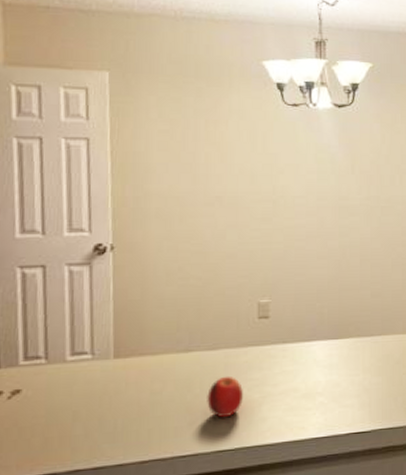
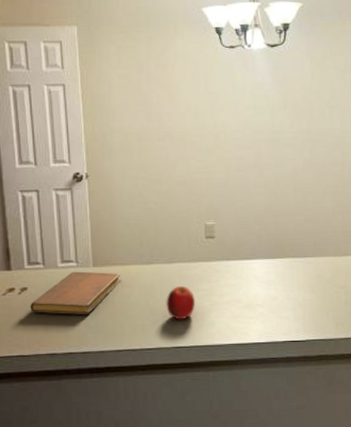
notebook: none [23,364,151,422] -> present [30,271,121,314]

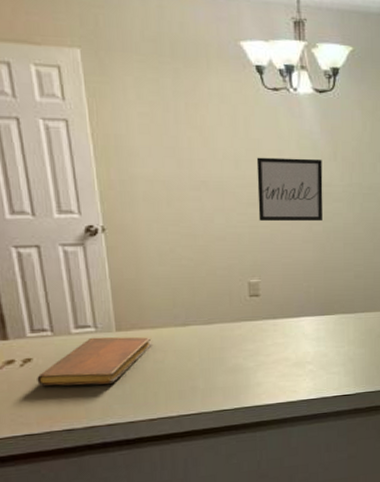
fruit: present [166,285,195,320] -> none [206,347,239,383]
wall art: none [214,108,274,168] -> present [256,157,323,222]

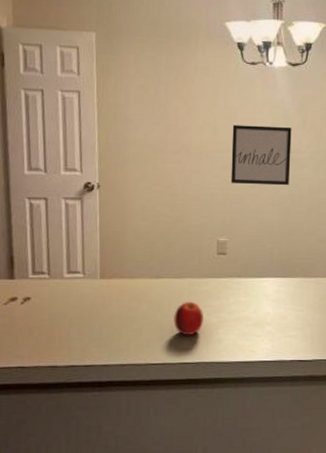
notebook: present [37,336,152,386] -> none [33,282,129,327]
fruit: none [206,347,239,383] -> present [174,301,203,336]

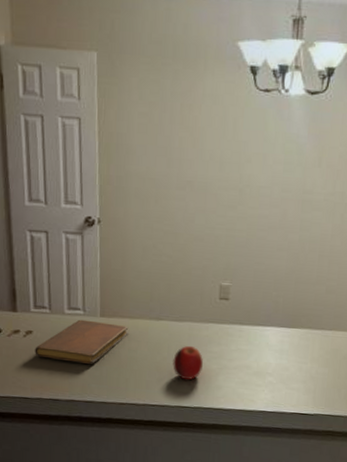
notebook: none [33,282,129,327] -> present [35,319,129,364]
wall art: present [230,125,292,186] -> none [236,160,306,230]

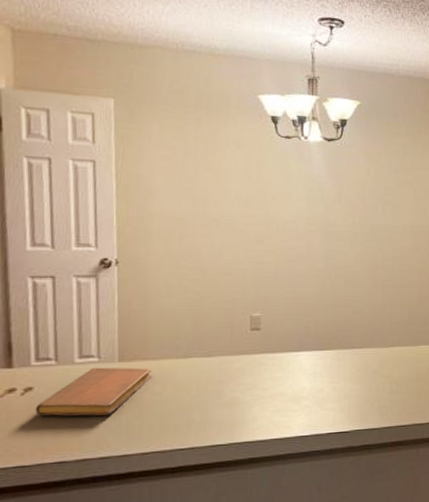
fruit: present [173,345,203,381] -> none [203,380,236,417]

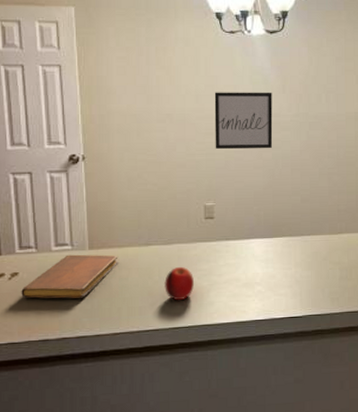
fruit: none [203,380,236,417] -> present [164,266,194,301]
wall art: none [265,198,328,259] -> present [214,92,273,150]

